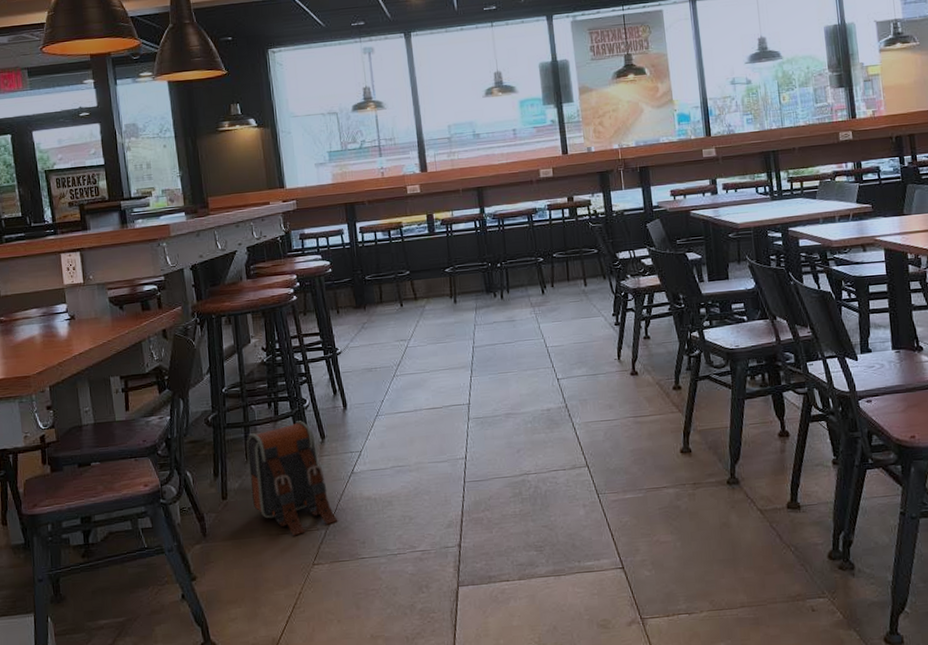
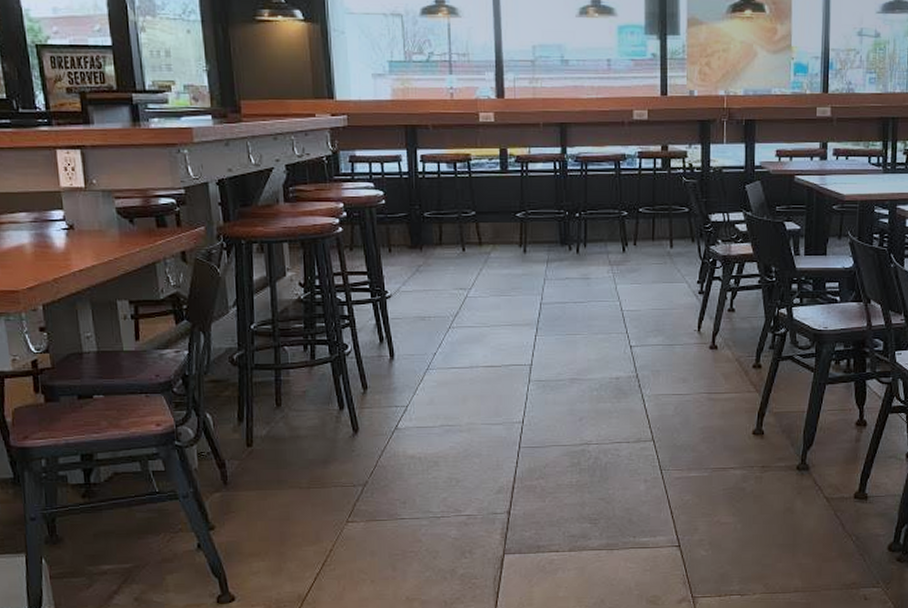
backpack: present [246,421,338,536] -> none [276,368,377,491]

